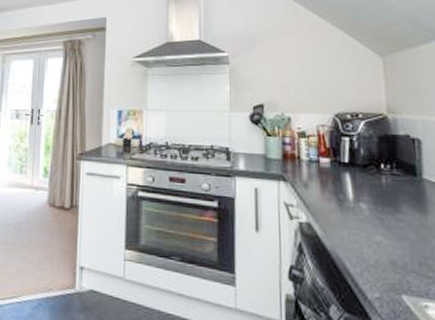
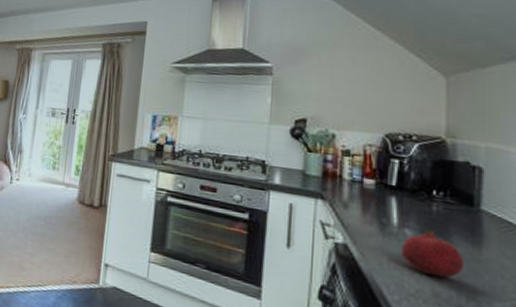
fruit: none [358,201,414,246] -> present [401,229,463,278]

